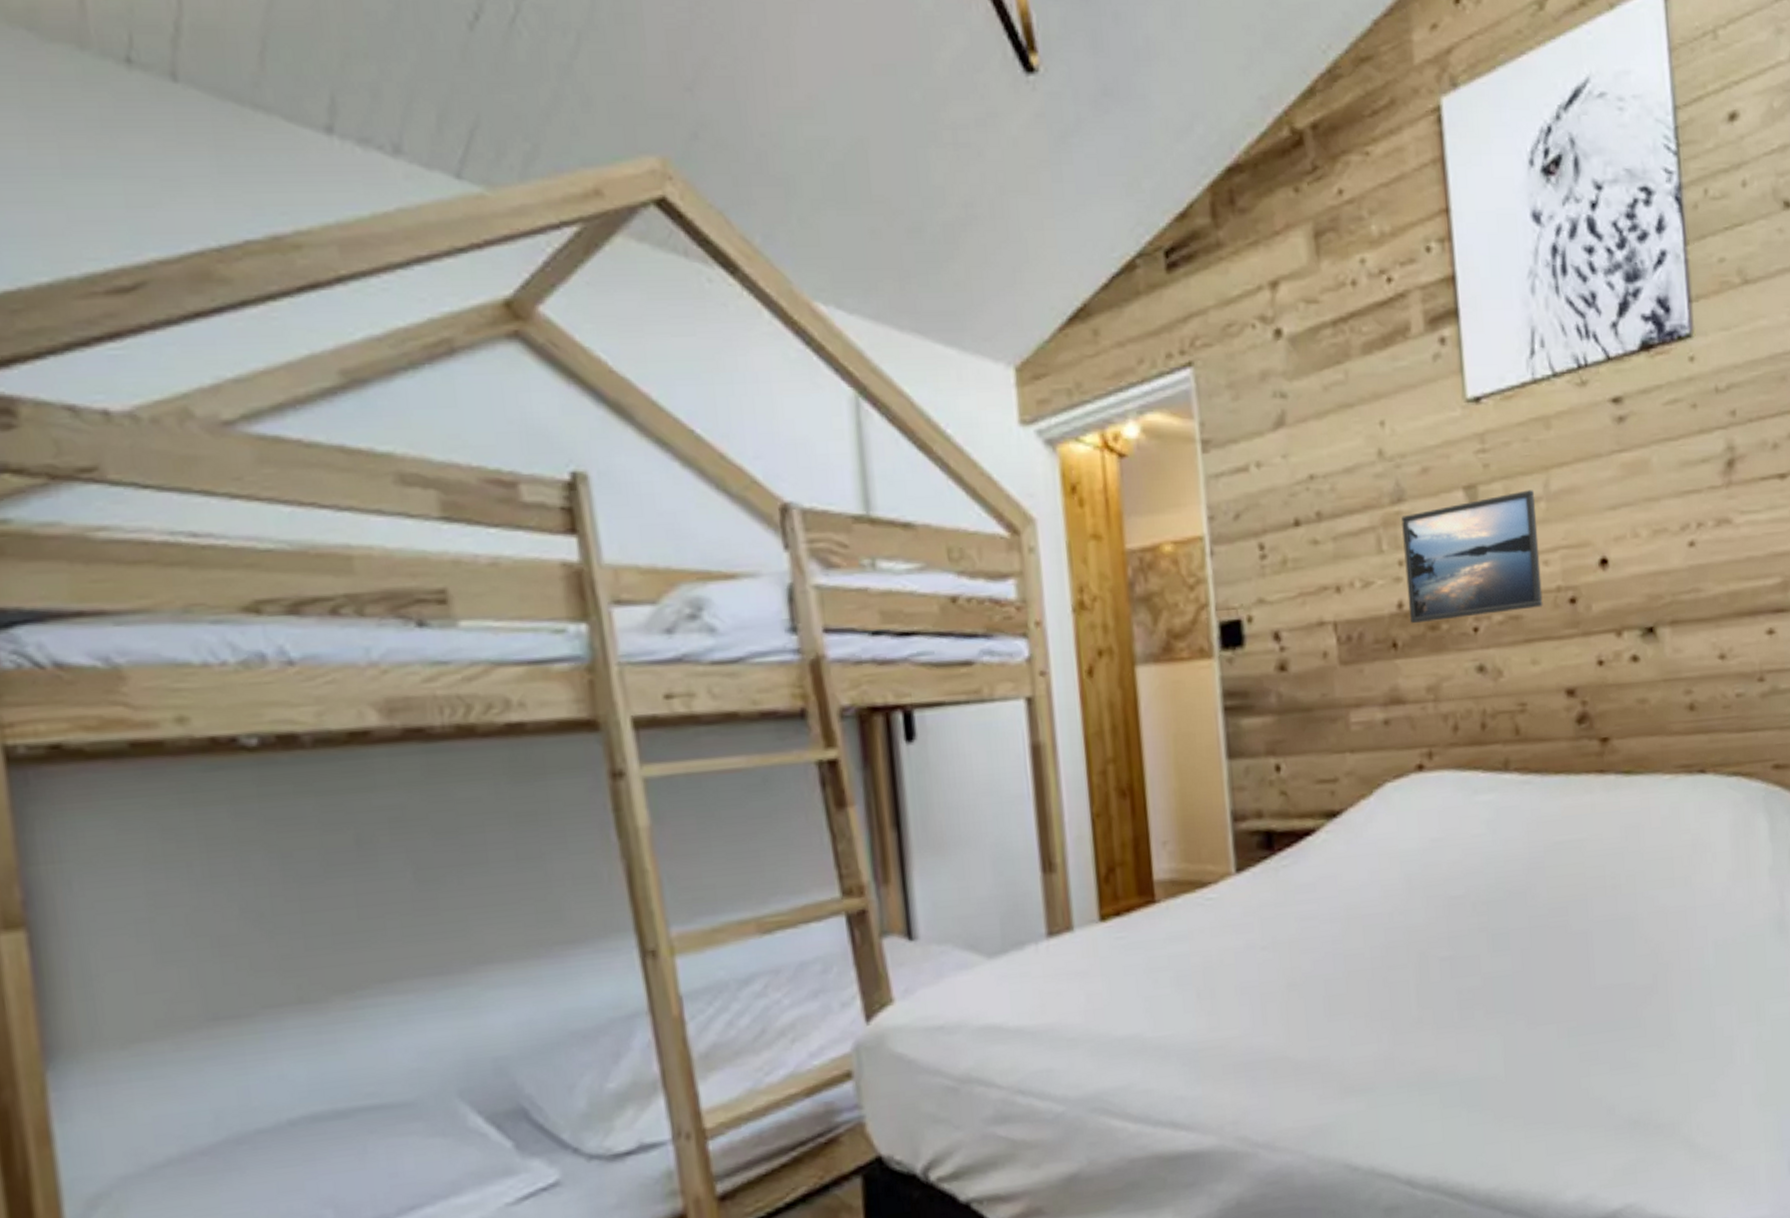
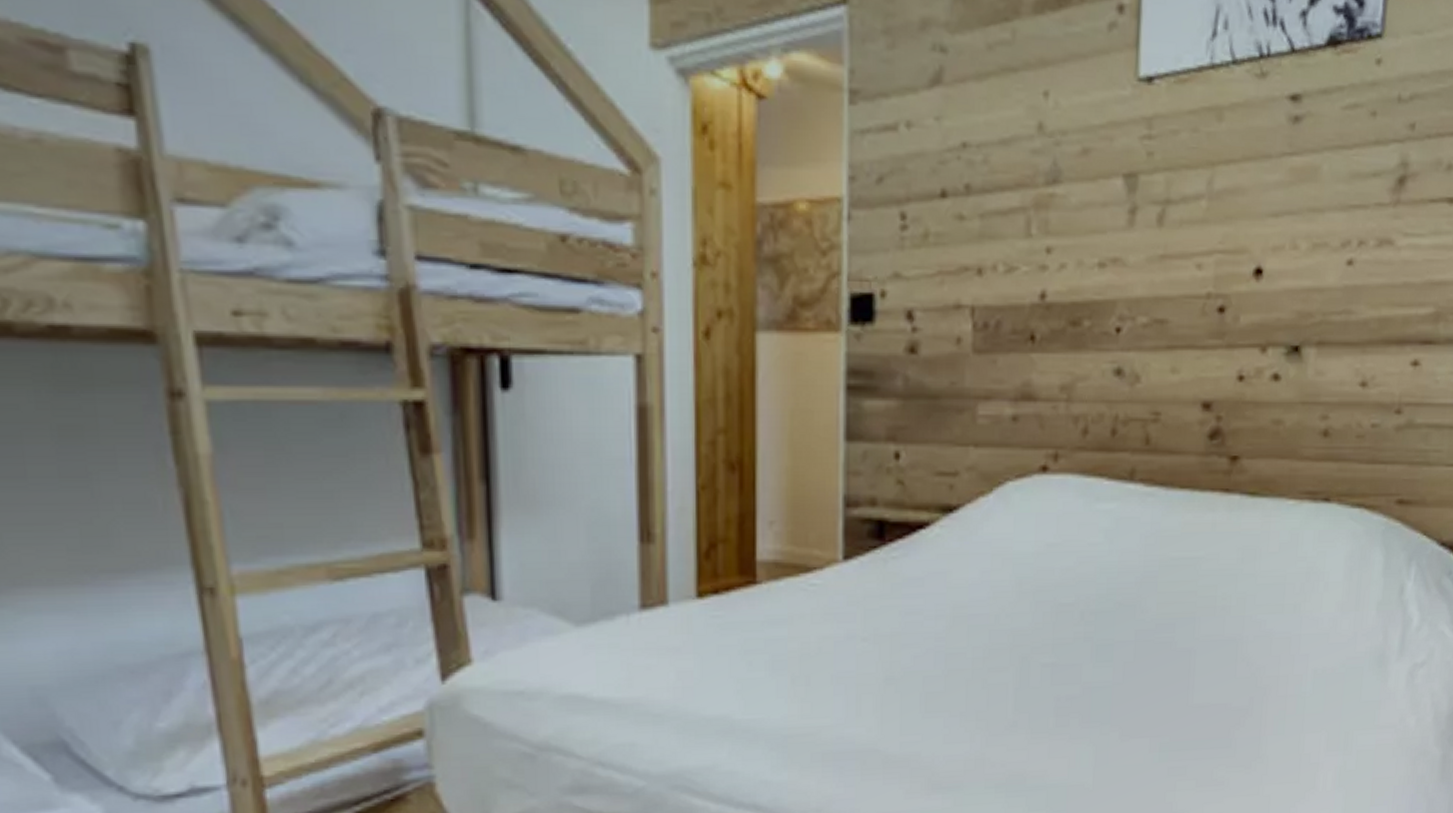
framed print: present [1401,490,1543,624] -> none [1051,185,1197,317]

